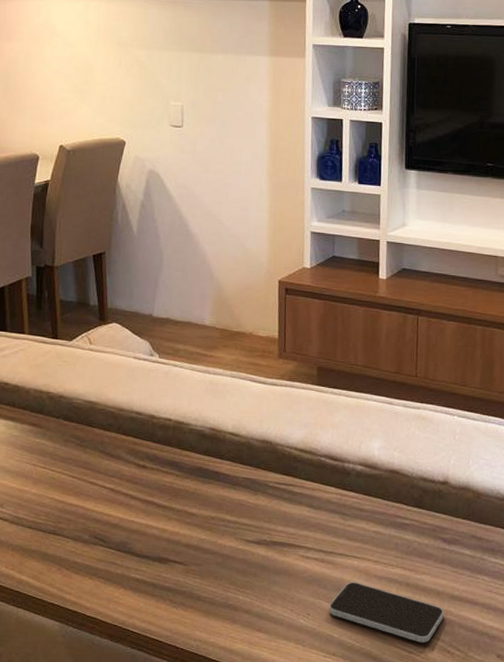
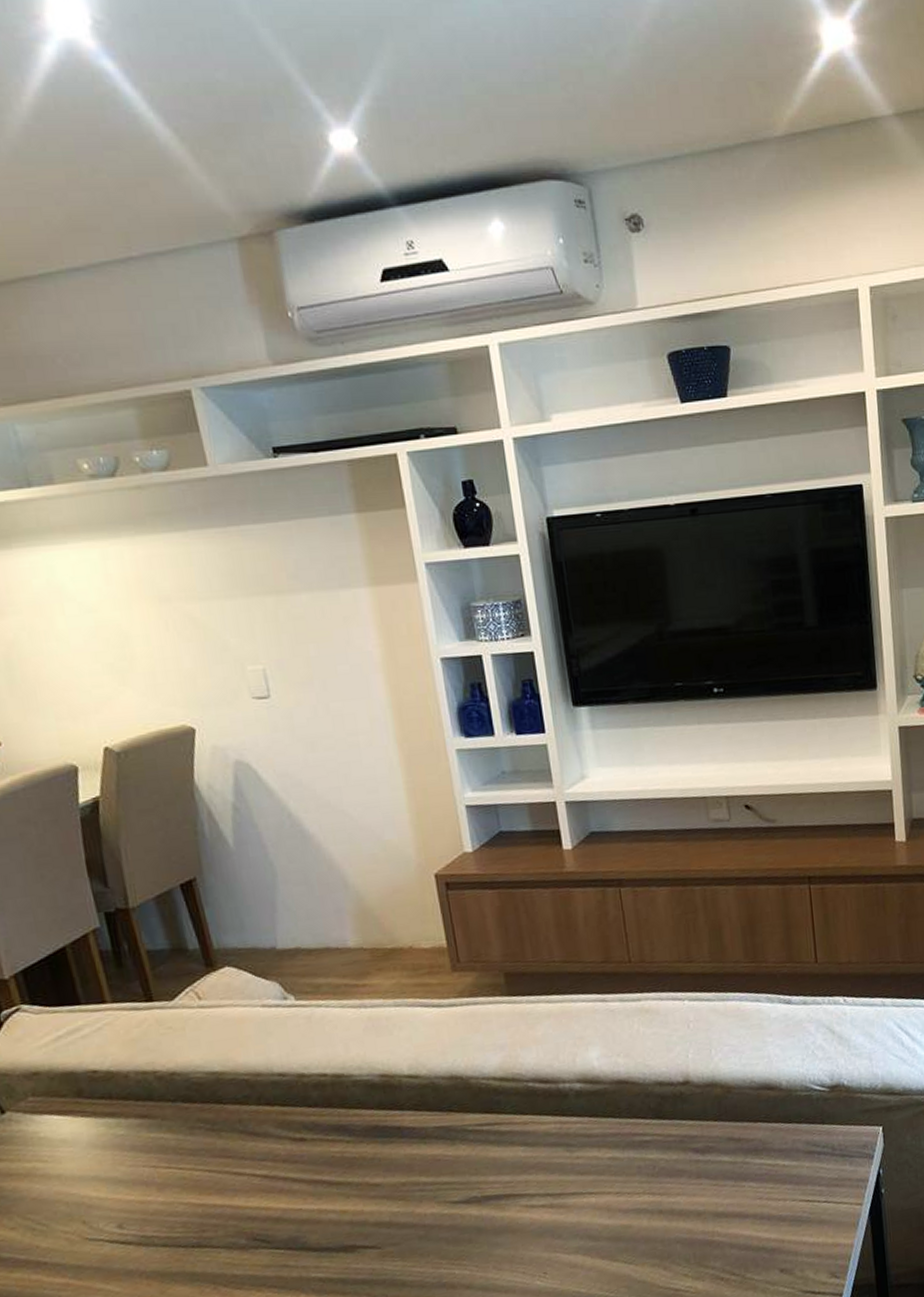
smartphone: present [328,582,444,643] -> none [568,1222,710,1276]

